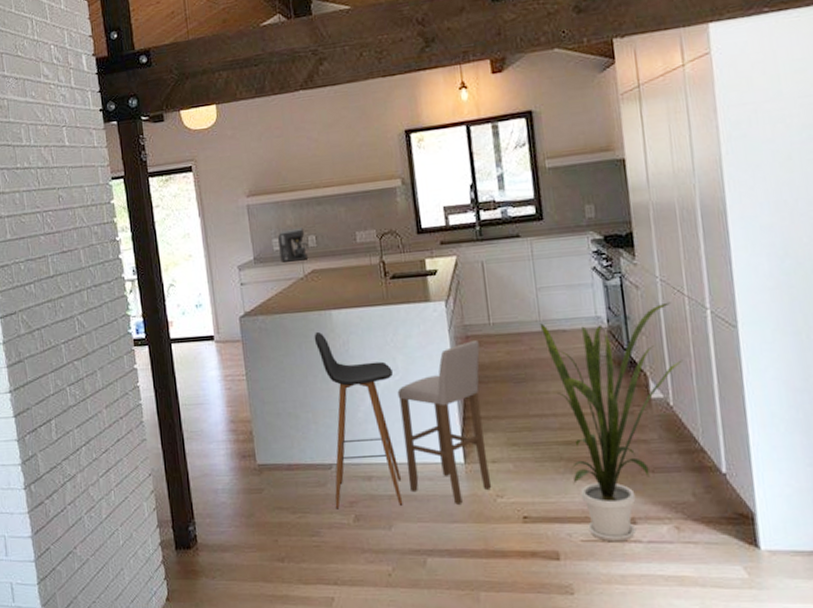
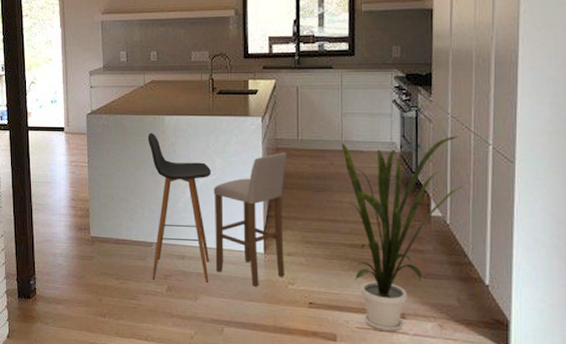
coffee maker: present [278,227,309,262] -> none [125,44,151,72]

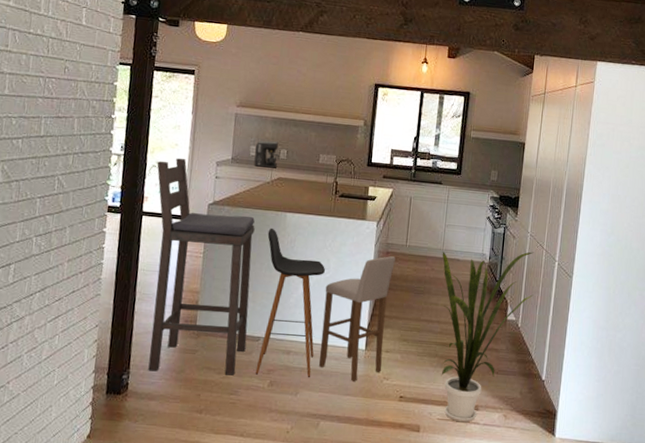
bar stool: none [35,72,140,281] -> present [148,158,255,376]
coffee maker: none [125,44,151,72] -> present [254,140,280,168]

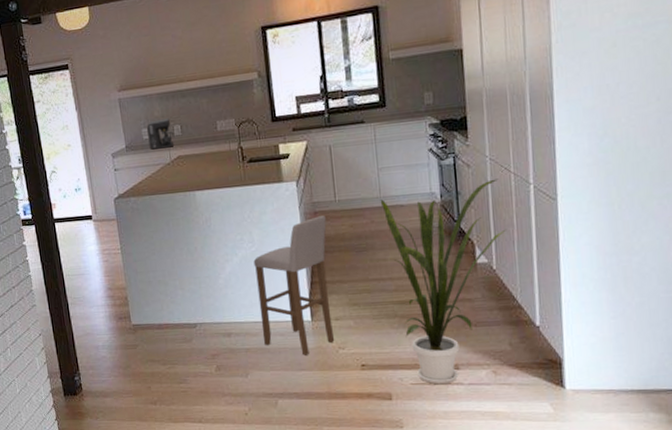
bar stool: present [148,158,255,376] -> none [55,158,185,370]
bar stool: present [255,227,326,378] -> none [180,210,258,361]

